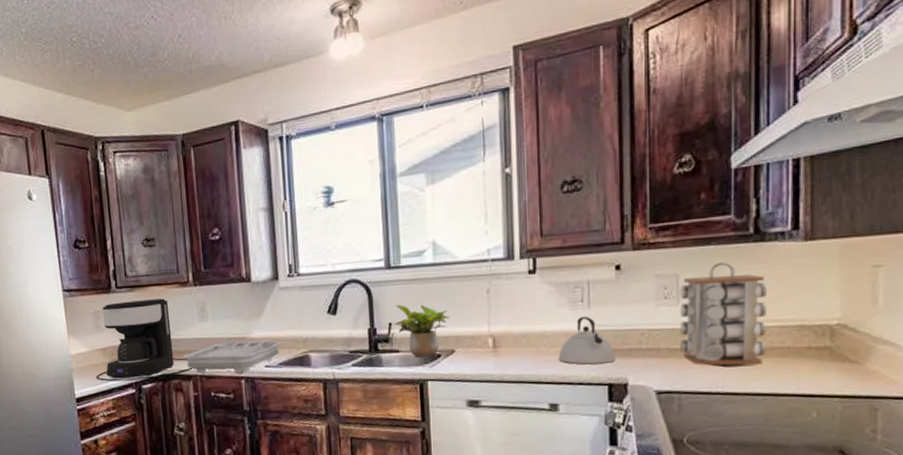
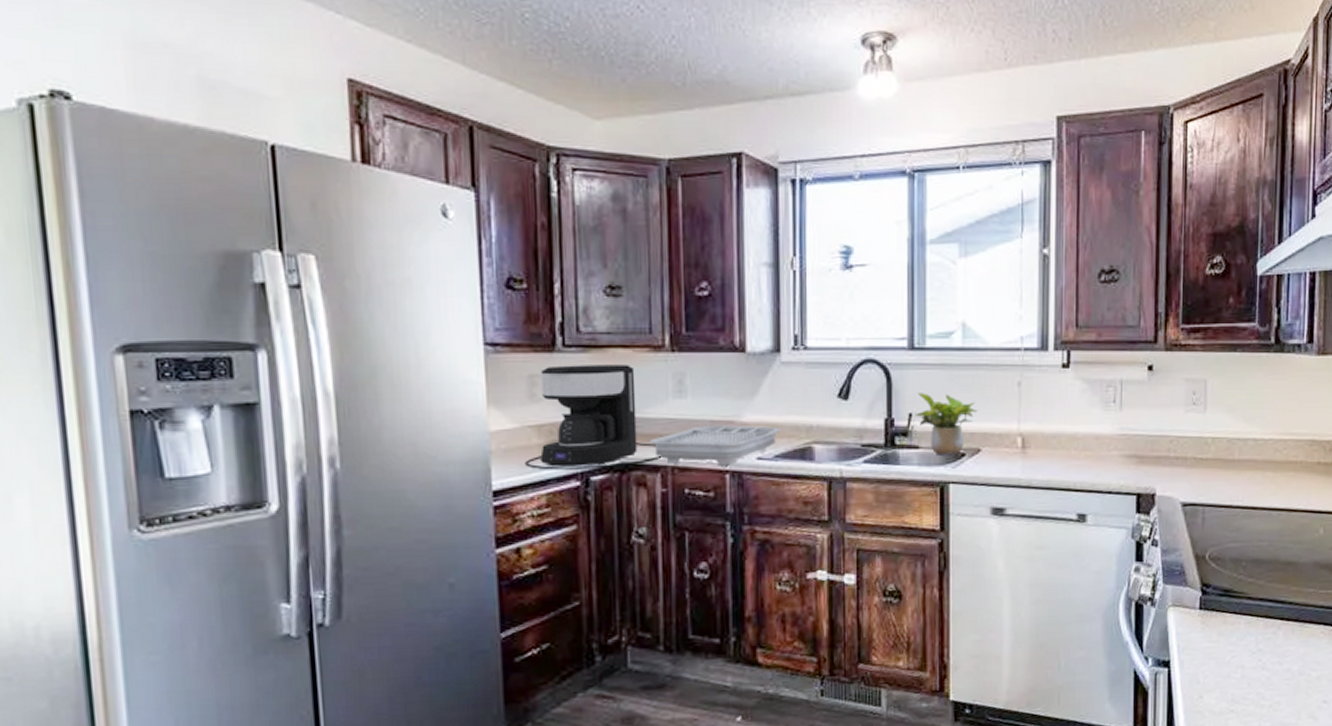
kettle: present [558,316,616,365] -> none [1088,418,1145,472]
spice rack: present [679,261,767,367] -> none [1204,370,1284,479]

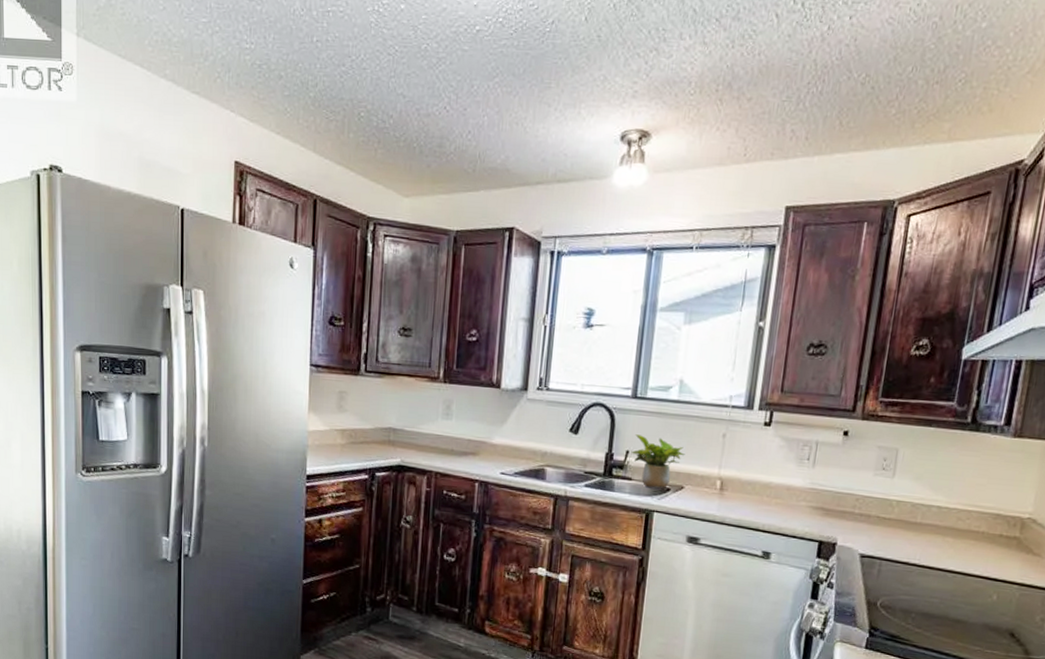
coffee maker: present [525,365,662,470] -> none [331,386,429,468]
dish rack: present [649,425,781,466] -> none [420,442,521,477]

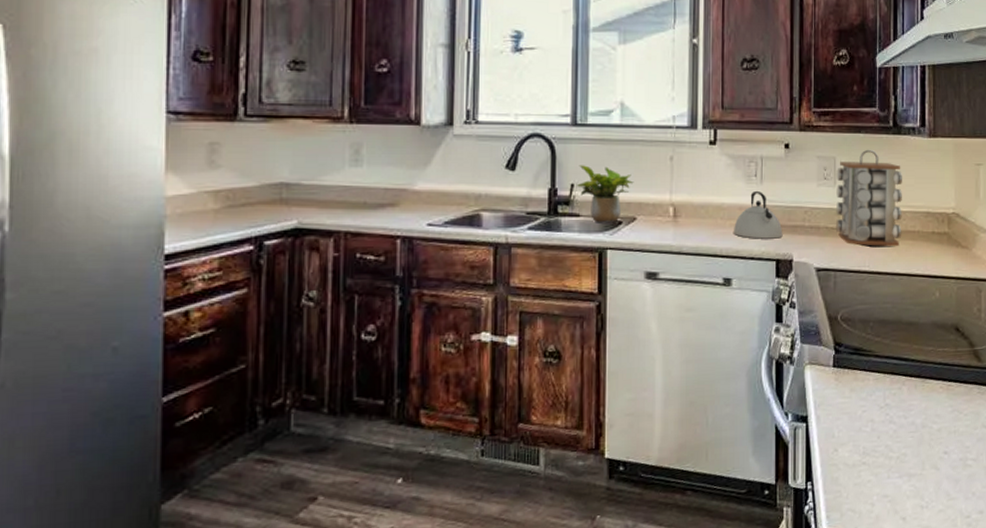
kettle: none [777,473,830,522] -> present [733,190,783,239]
spice rack: none [887,443,974,544] -> present [835,149,902,247]

